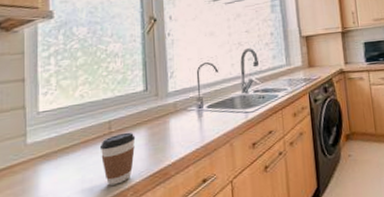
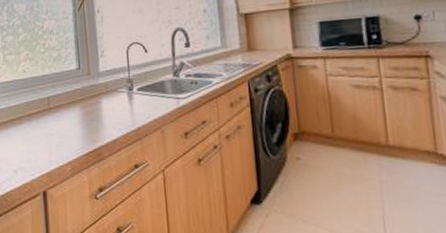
coffee cup: present [99,132,136,186] -> none [41,109,71,159]

